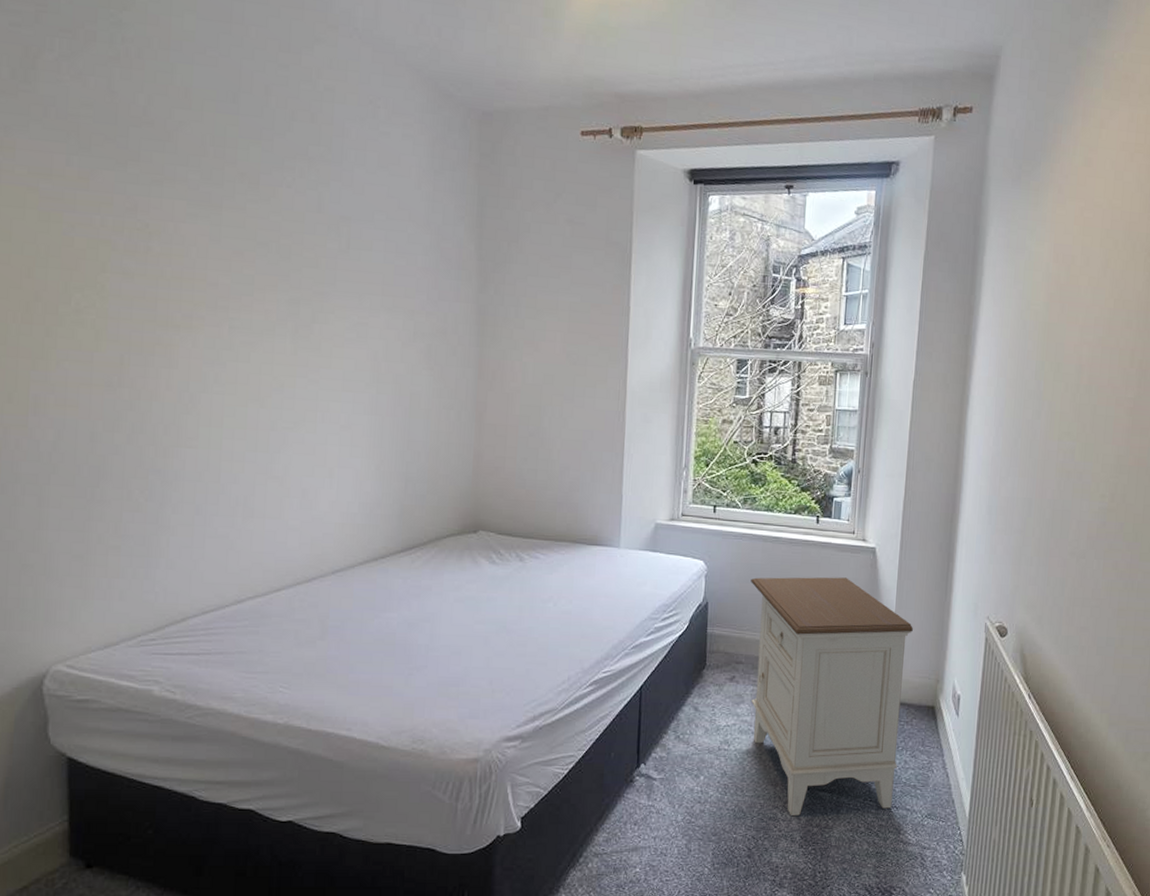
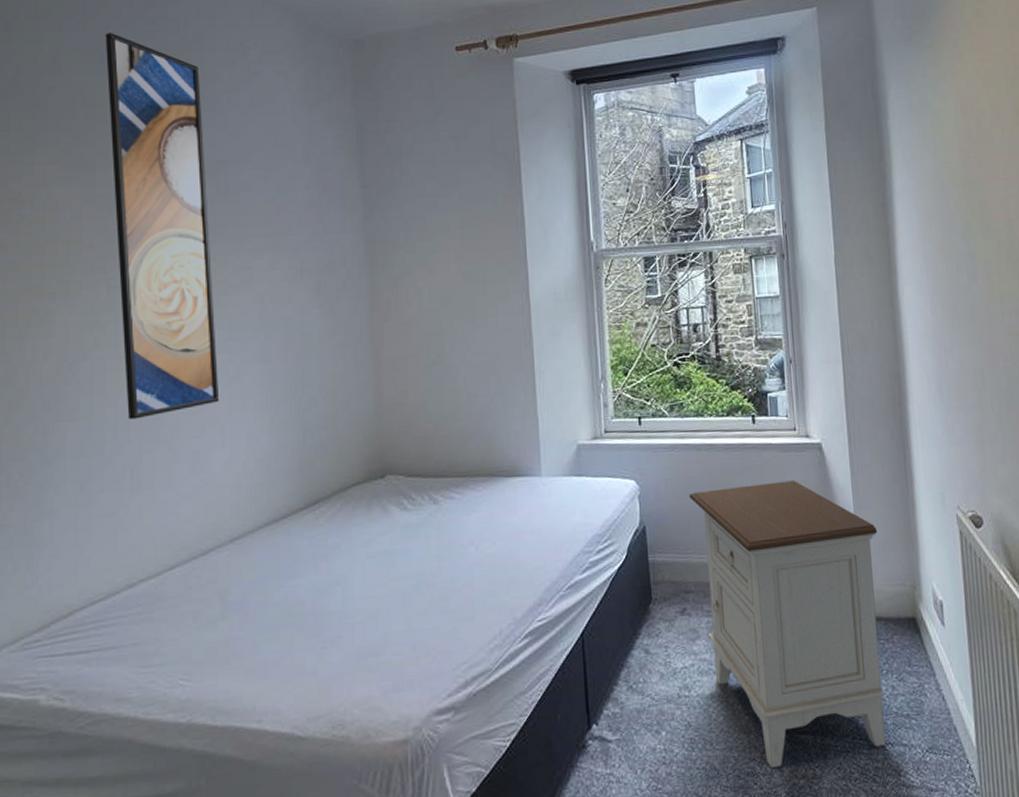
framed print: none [237,73,330,454] -> present [105,33,220,420]

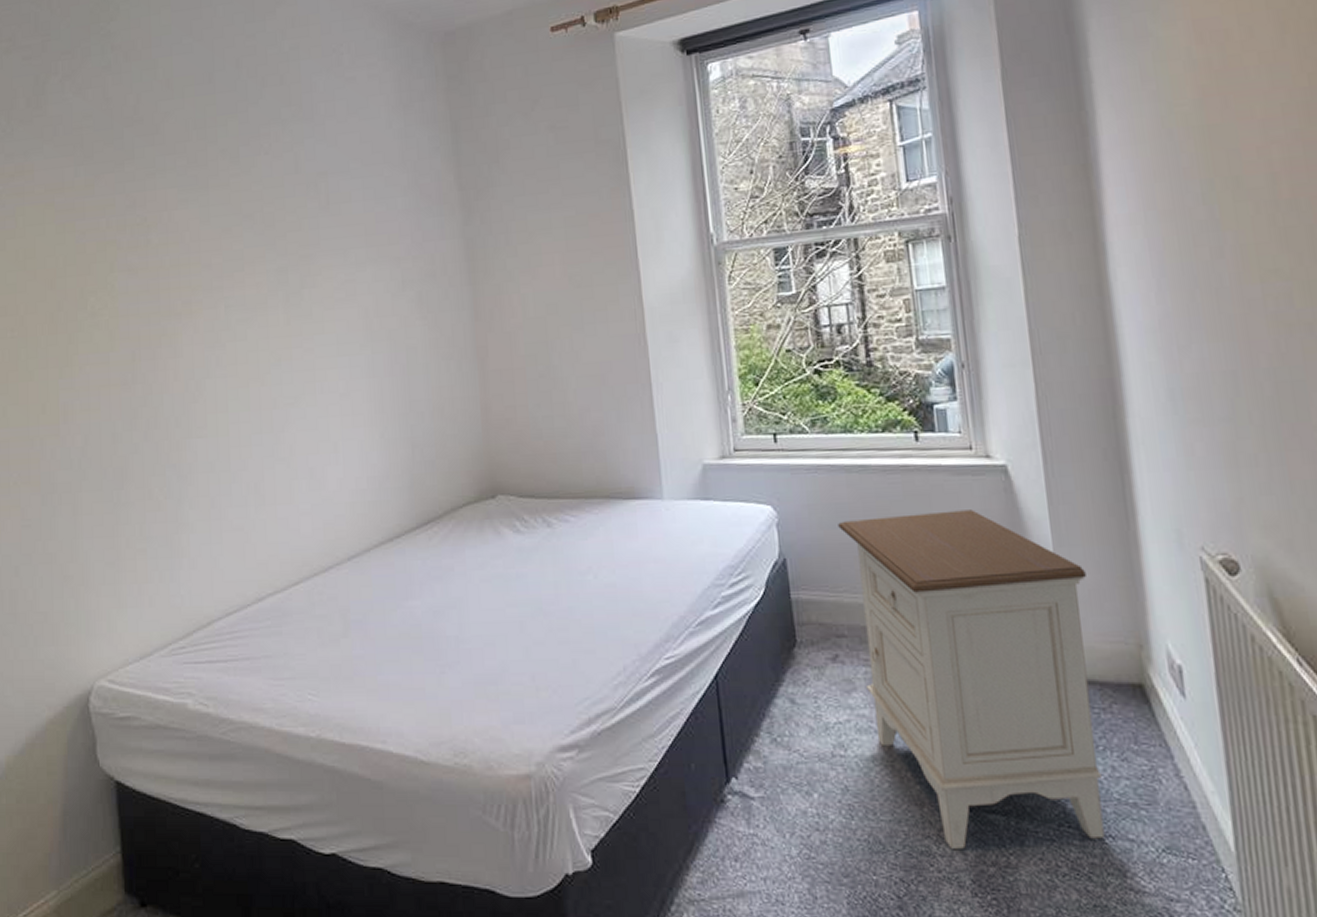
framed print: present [105,33,220,420] -> none [210,52,332,437]

